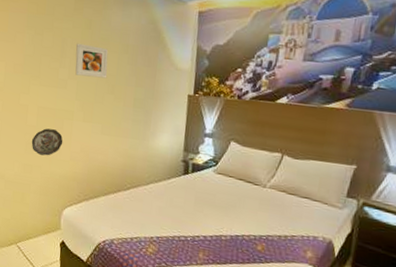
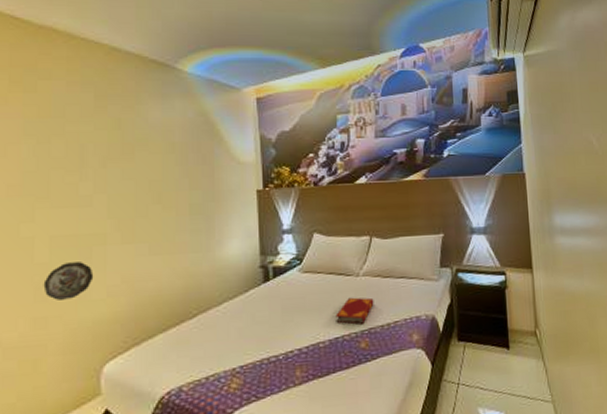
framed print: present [75,43,108,79] -> none [102,148,150,188]
hardback book: none [238,204,276,230] -> present [336,297,374,325]

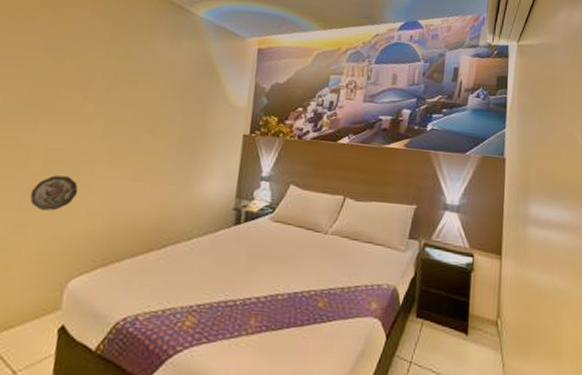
hardback book: present [336,297,374,325] -> none [297,254,339,283]

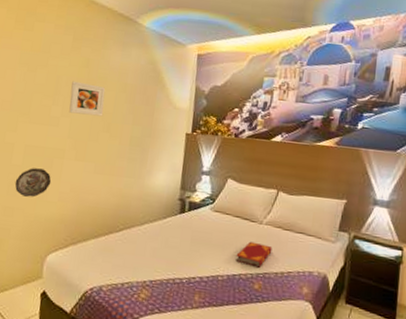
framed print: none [104,74,150,115] -> present [69,81,106,117]
hardback book: none [297,254,339,283] -> present [235,241,273,268]

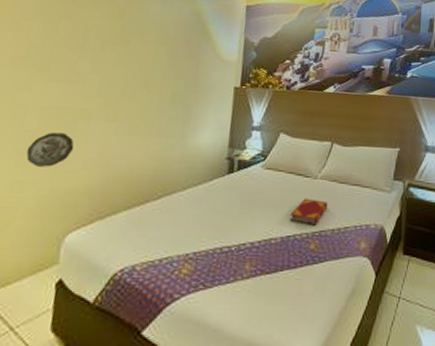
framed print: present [69,81,106,117] -> none [98,33,143,72]

